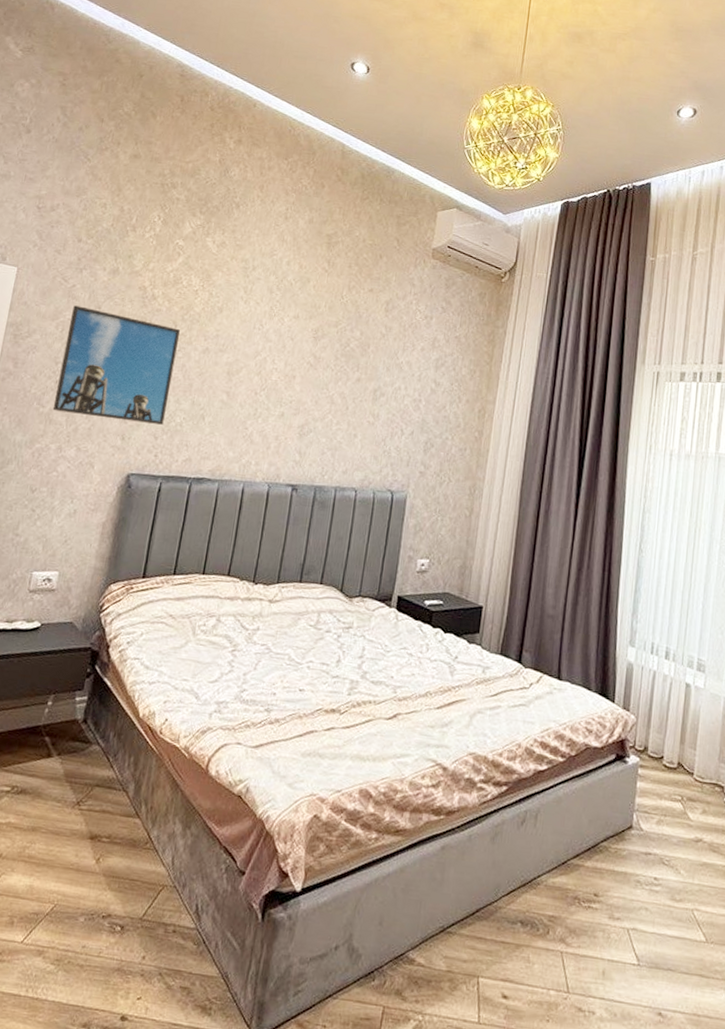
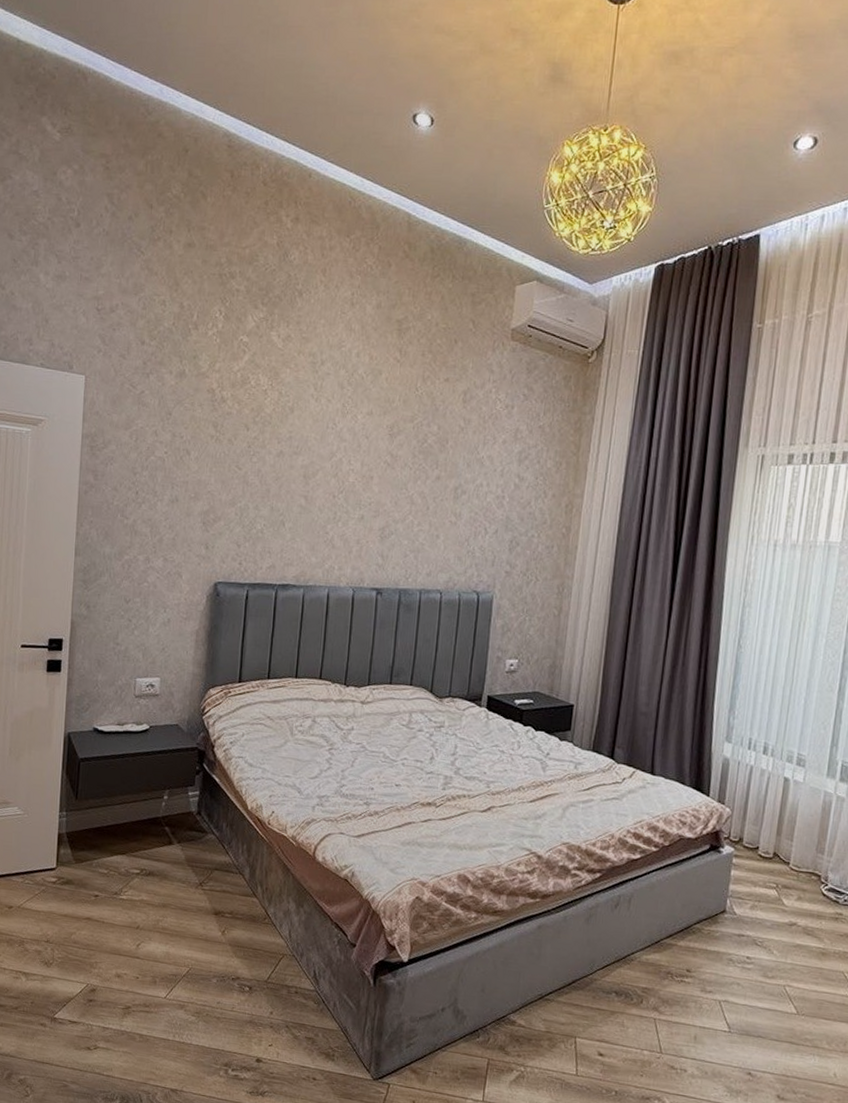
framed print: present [52,305,181,425] -> none [136,413,253,532]

